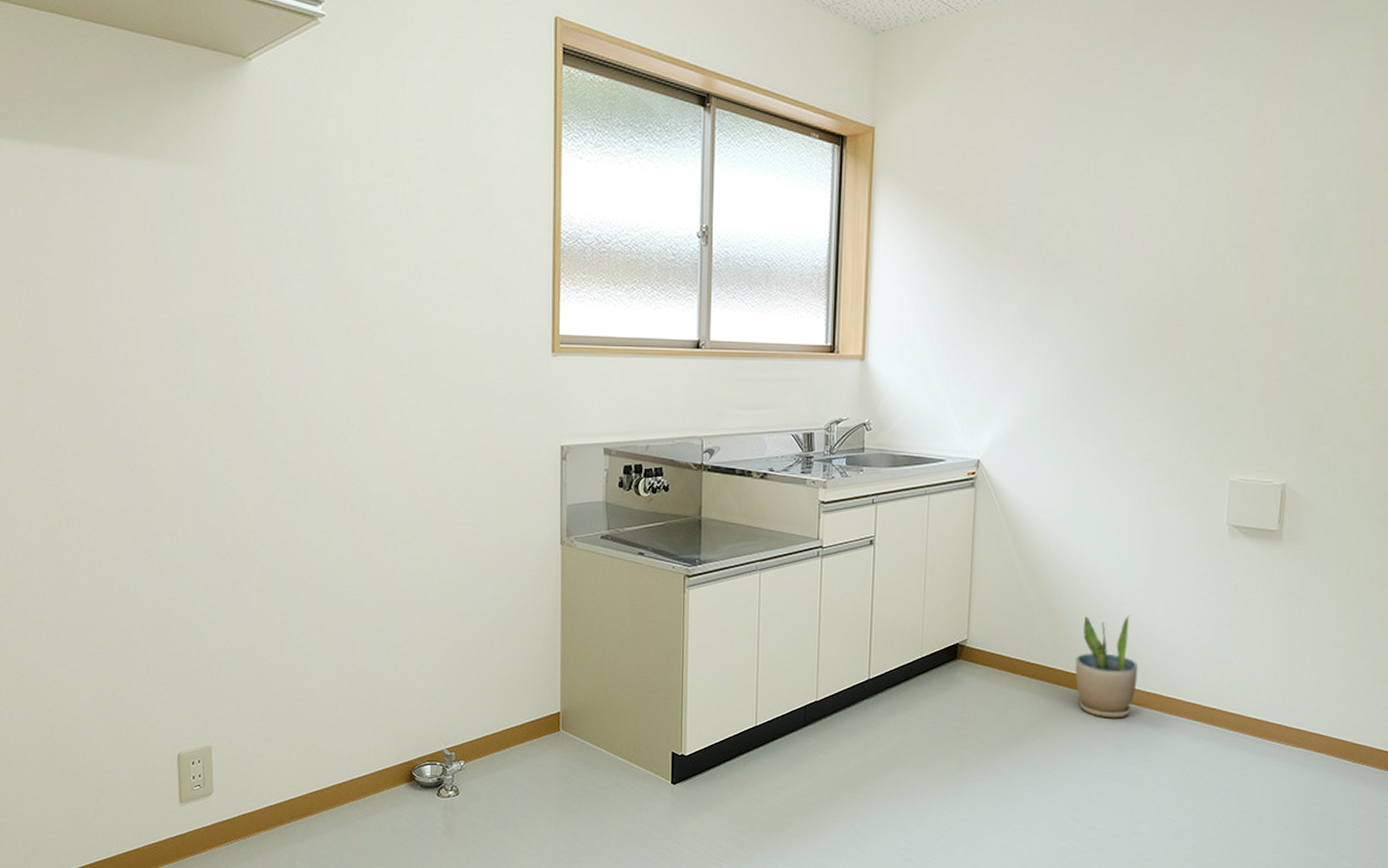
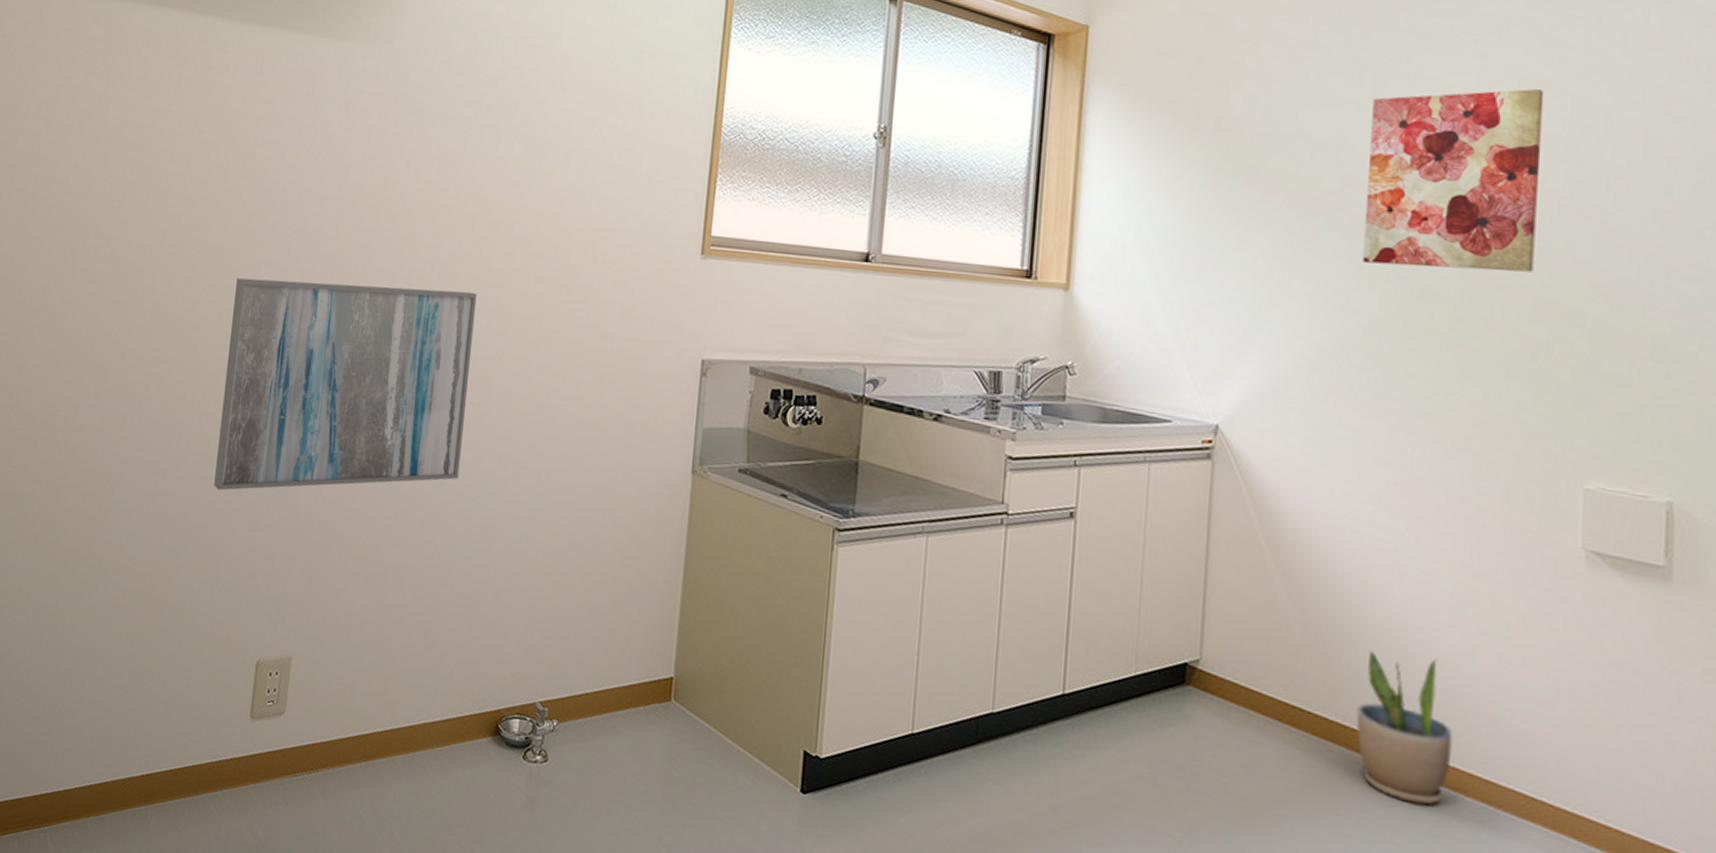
wall art: none [95,403,349,610] -> present [214,278,477,491]
wall art: none [1084,171,1217,321] -> present [1362,88,1544,272]

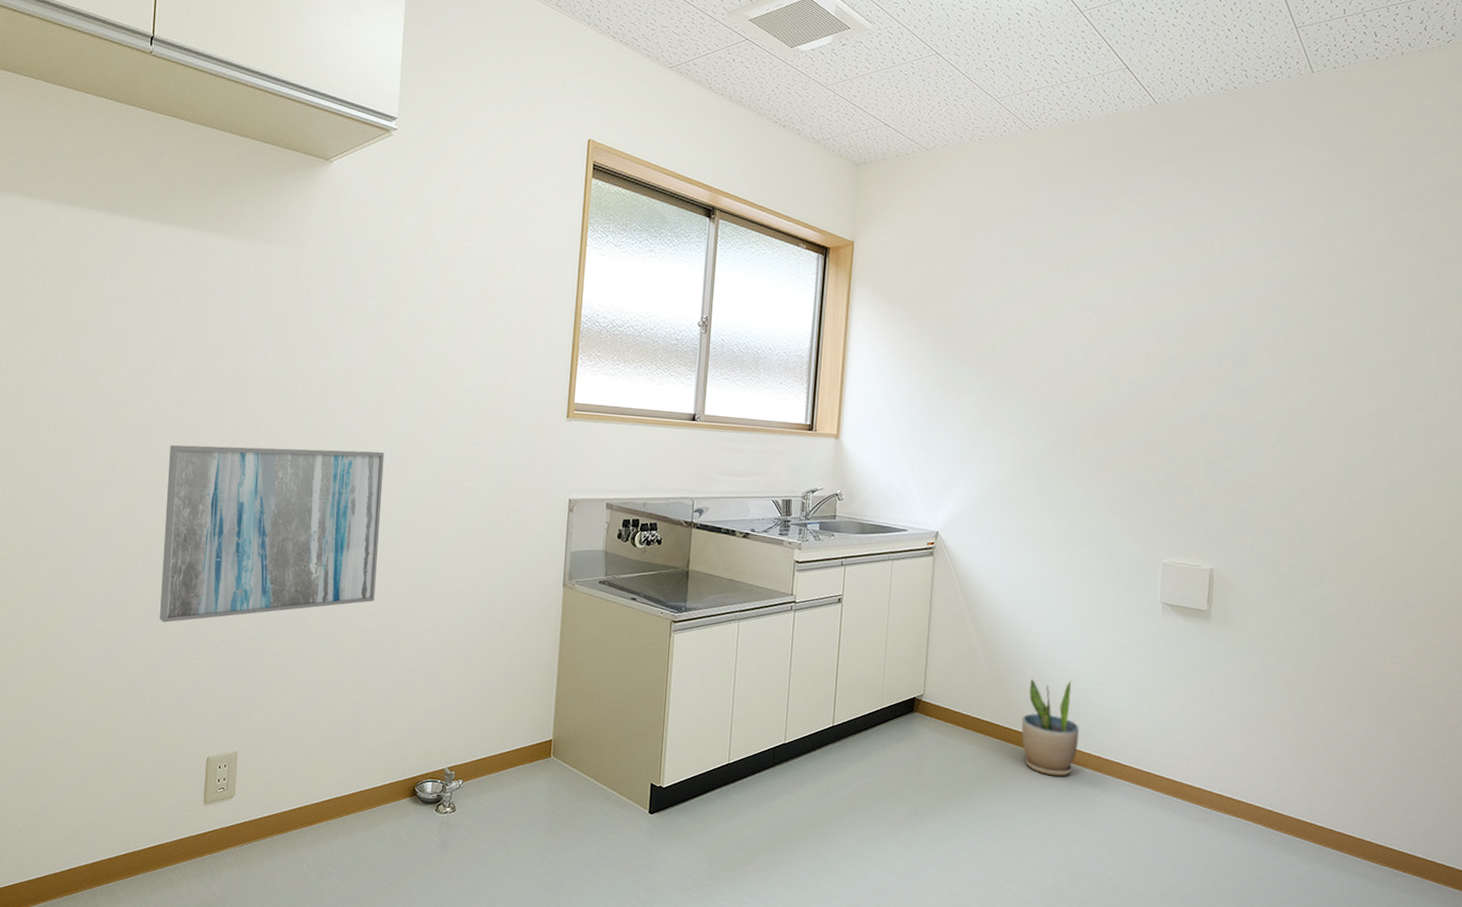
wall art: present [1362,88,1544,272] -> none [1033,292,1150,419]

